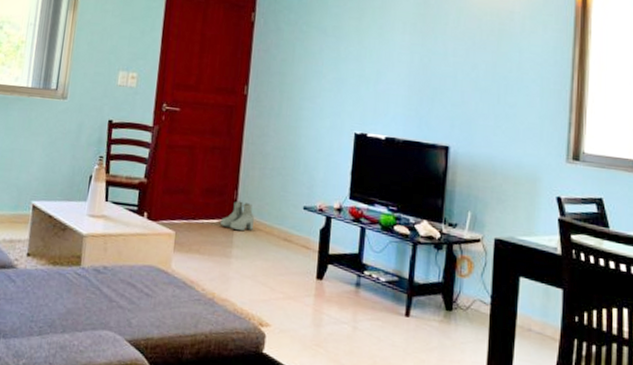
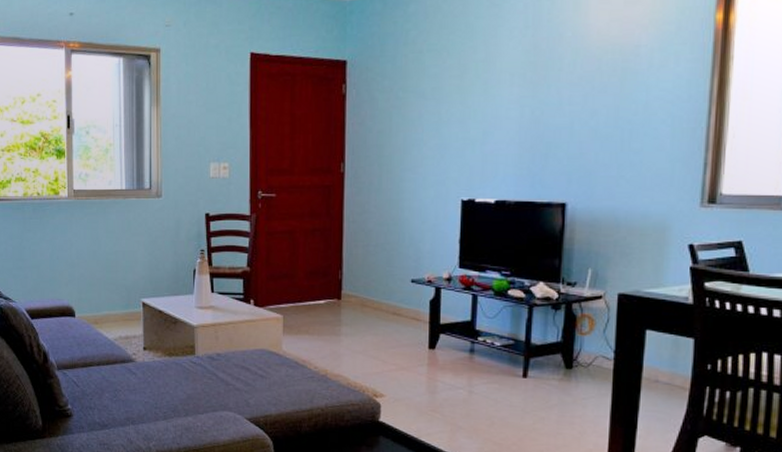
boots: present [219,200,254,232] -> none [326,280,361,310]

